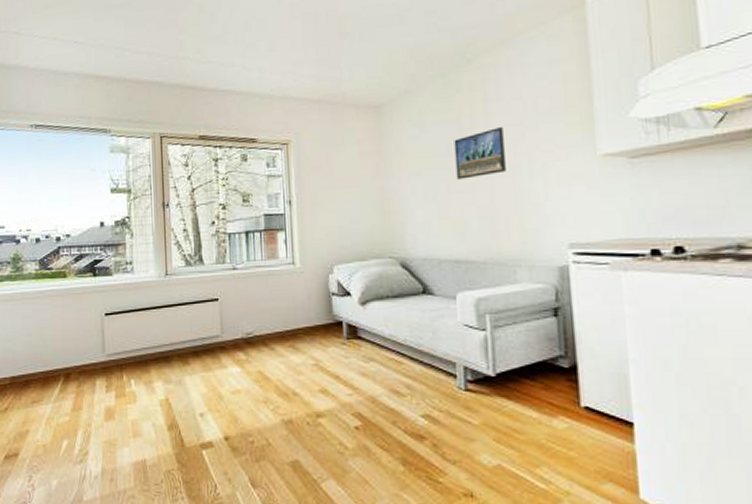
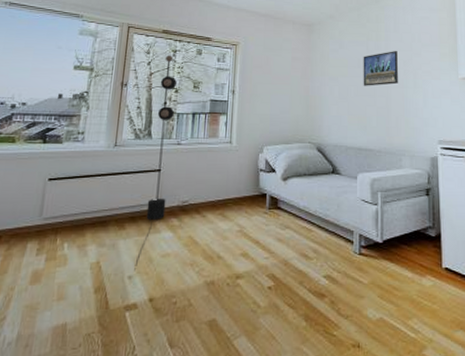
floor lamp: none [204,165,229,410] -> present [134,55,178,272]

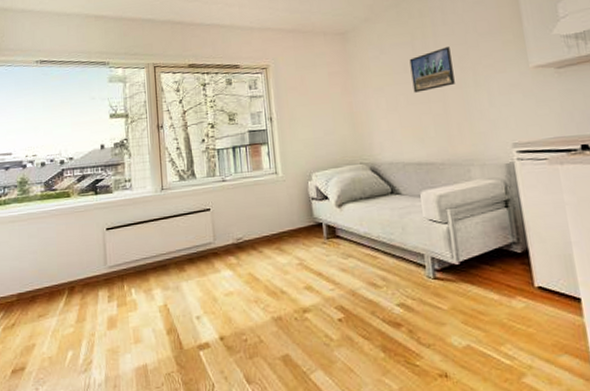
floor lamp: present [134,55,178,272] -> none [195,89,222,312]

